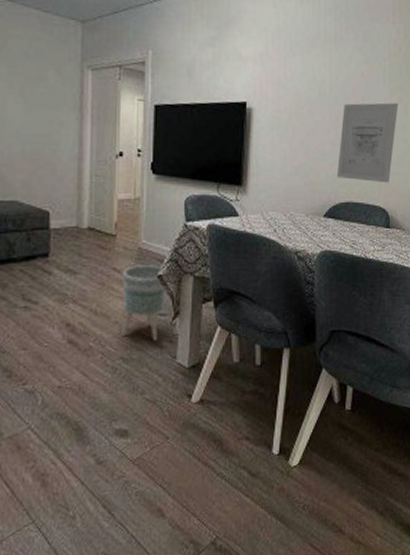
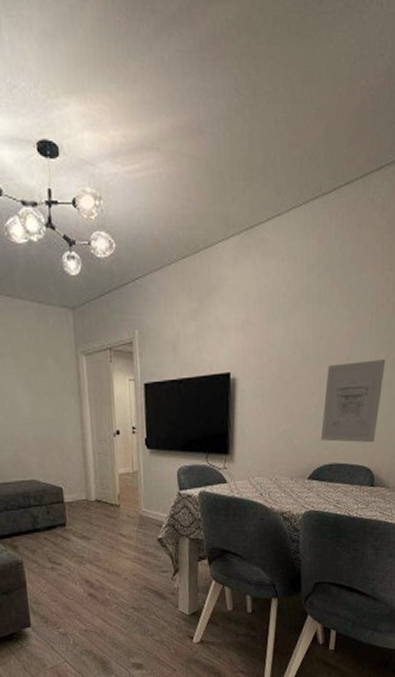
planter: present [122,265,166,342] -> none [128,530,166,594]

